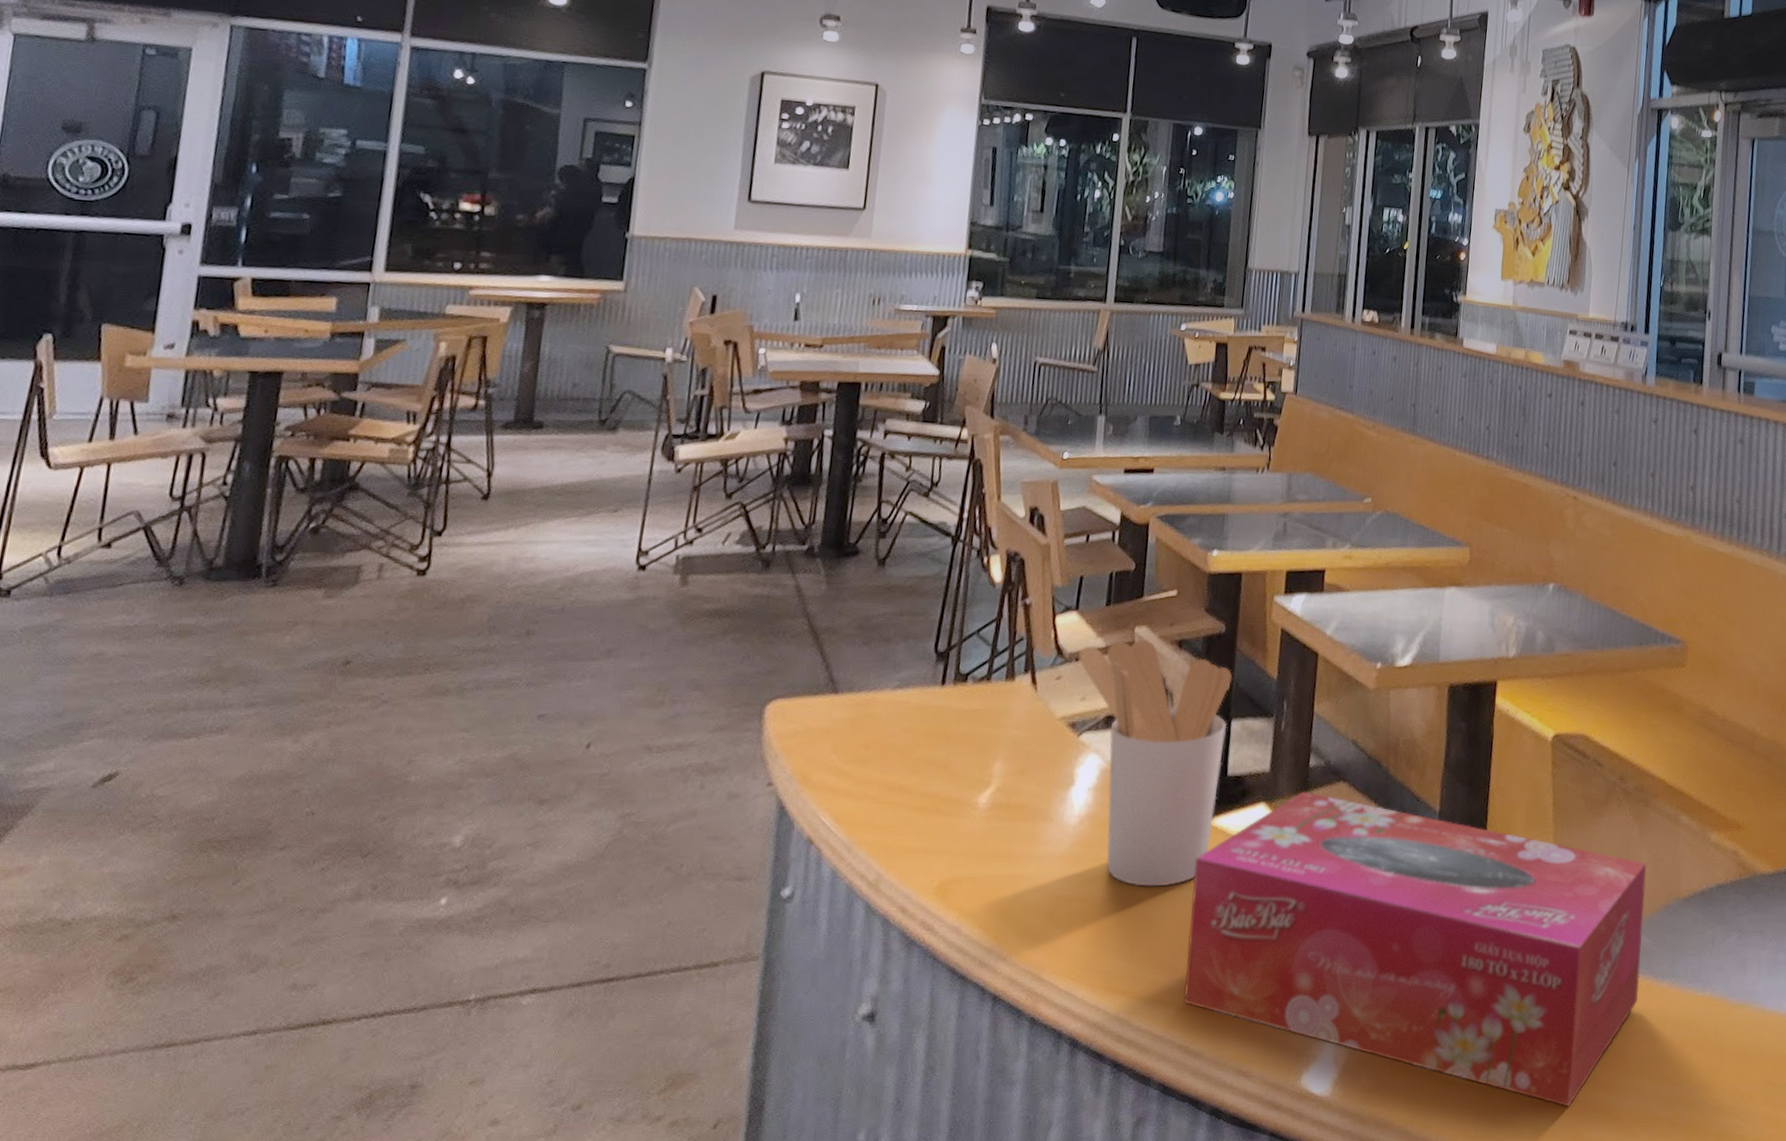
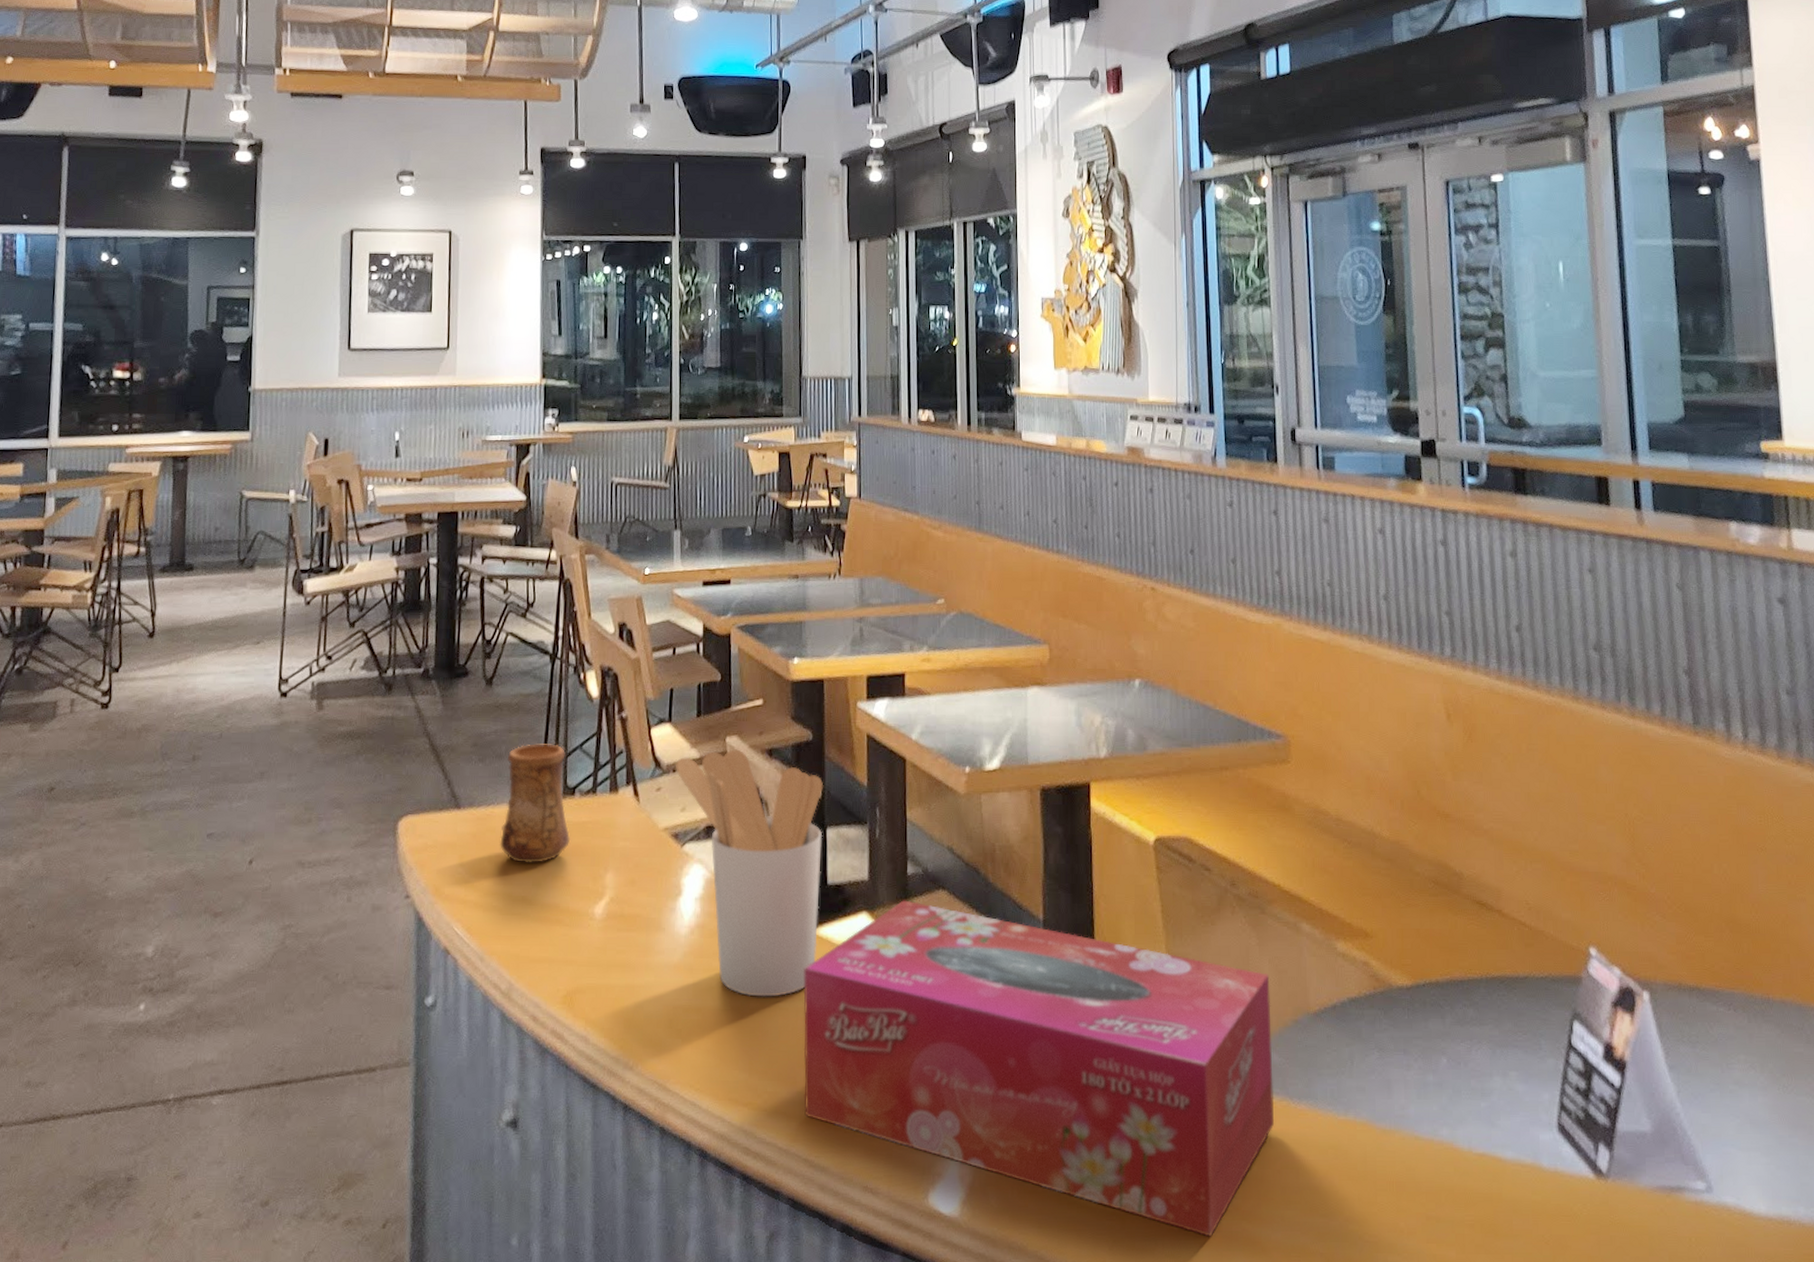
cup: none [879,628,961,751] -> present [500,744,571,863]

